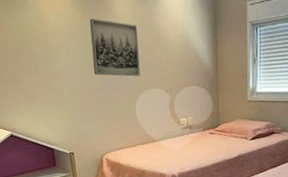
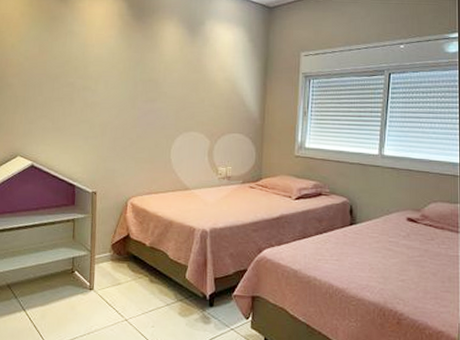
wall art: present [90,18,140,77] -> none [131,53,183,117]

